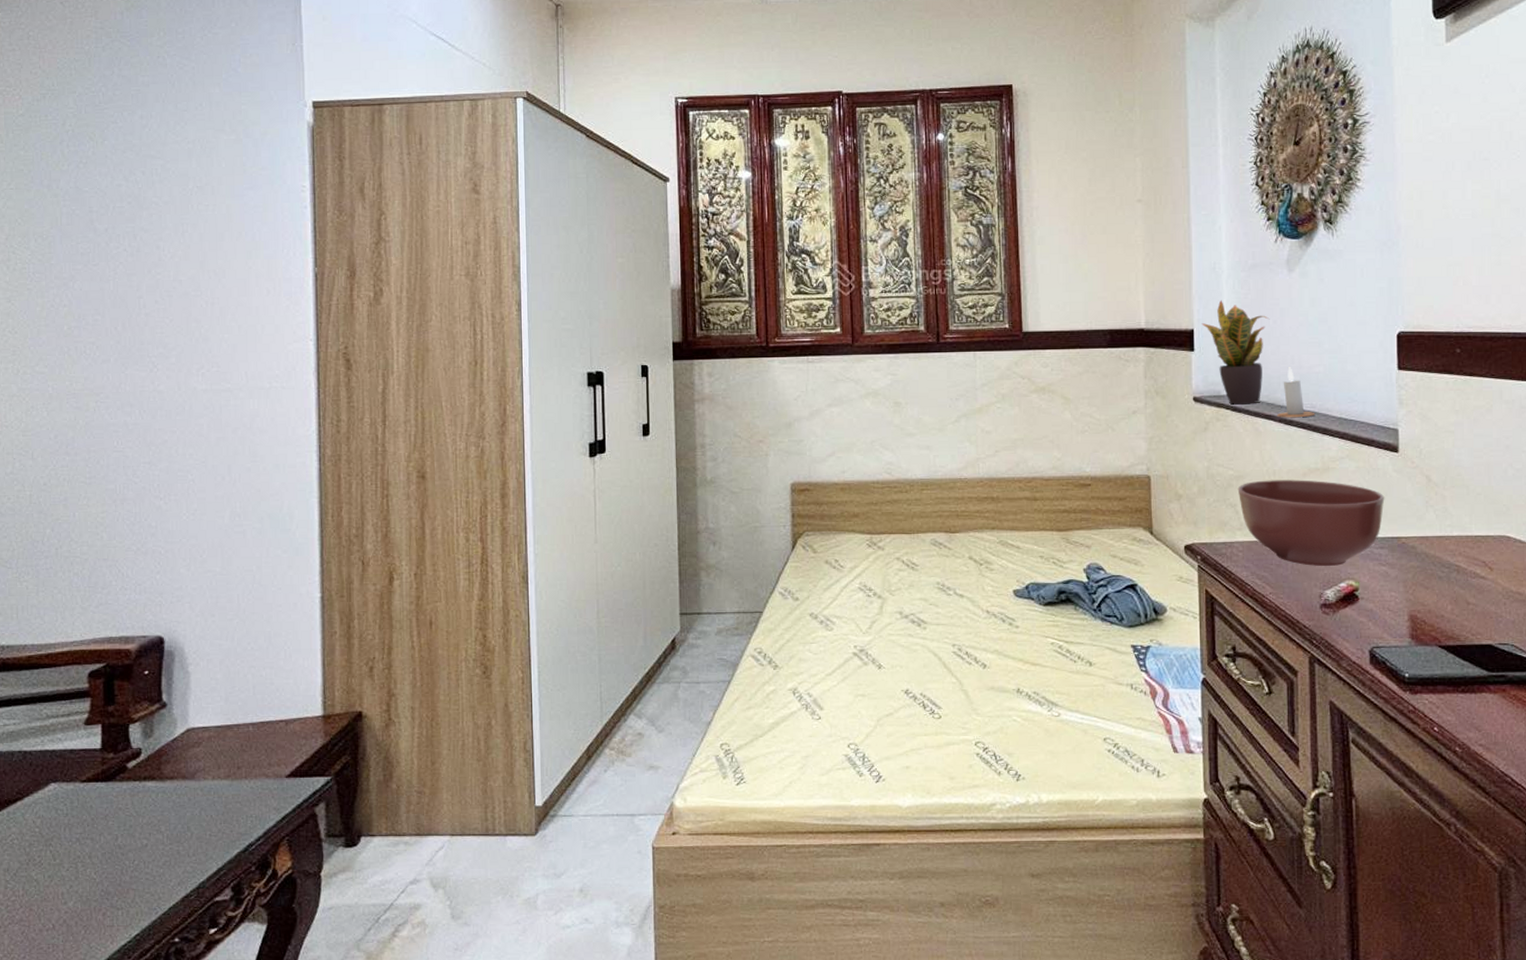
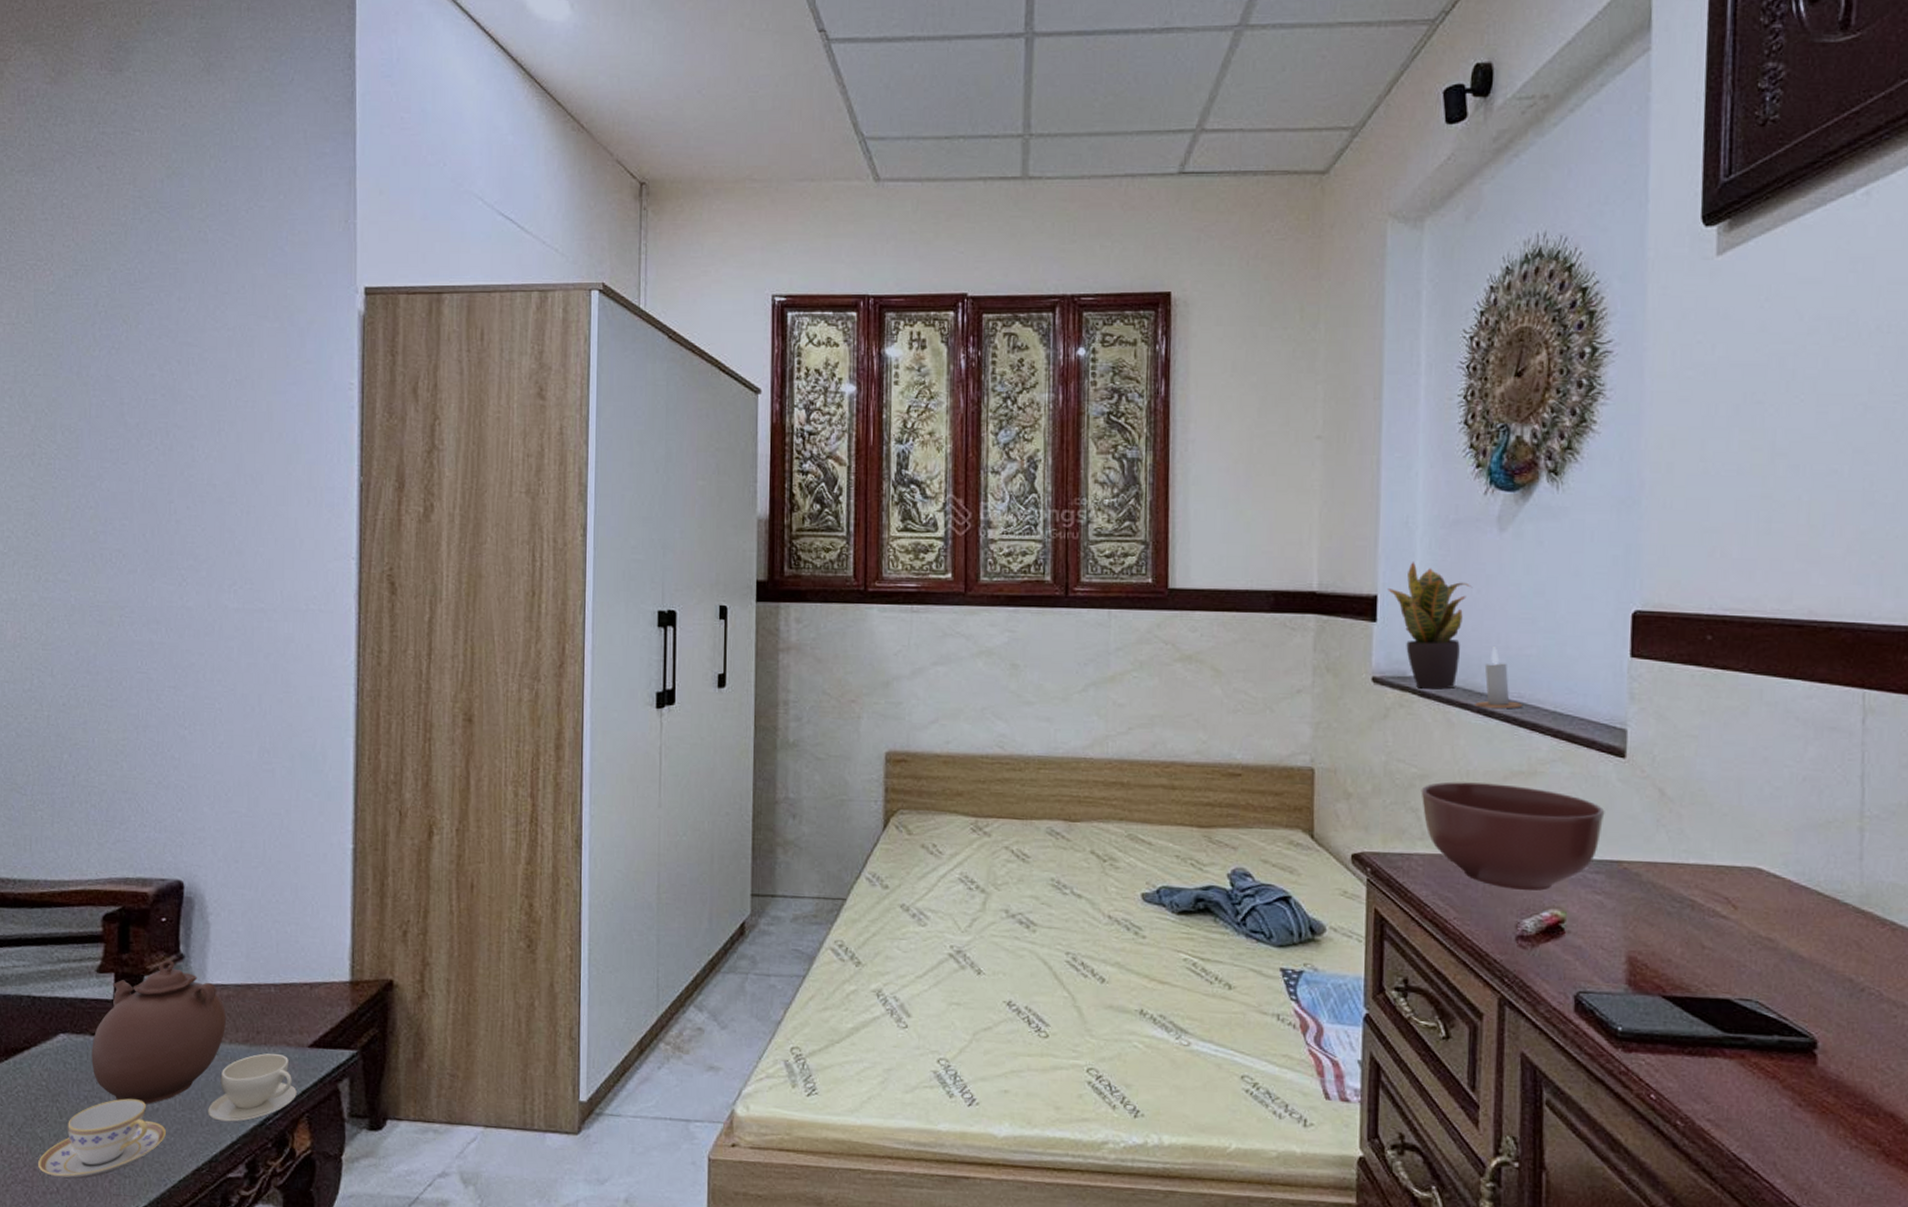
teacup: none [34,837,155,915] -> present [38,1098,166,1179]
teapot: none [82,709,208,841] -> present [92,960,226,1104]
teacup: none [194,785,277,851] -> present [208,1053,297,1122]

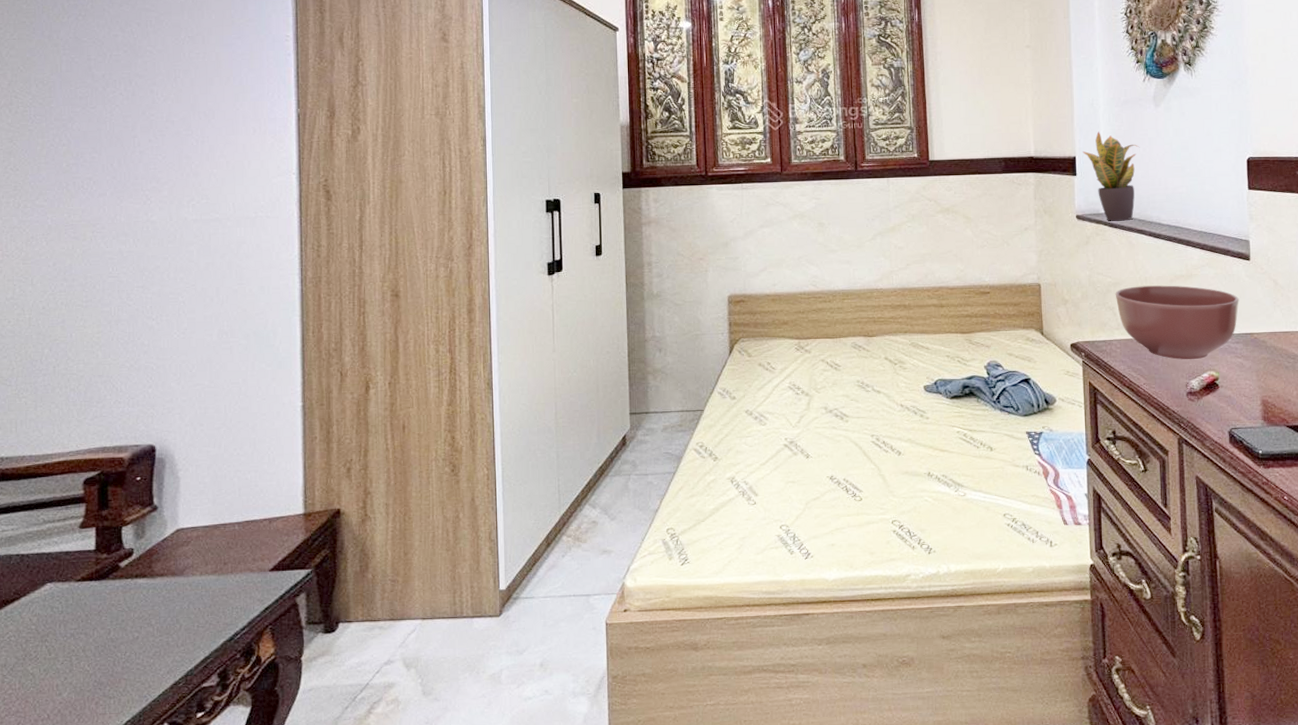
teacup: present [38,1098,166,1179] -> none [30,631,146,706]
teapot: present [92,960,226,1104] -> none [76,512,196,634]
teacup: present [208,1053,297,1122] -> none [183,579,260,641]
candle: present [1474,647,1523,709] -> none [1147,188,1180,232]

